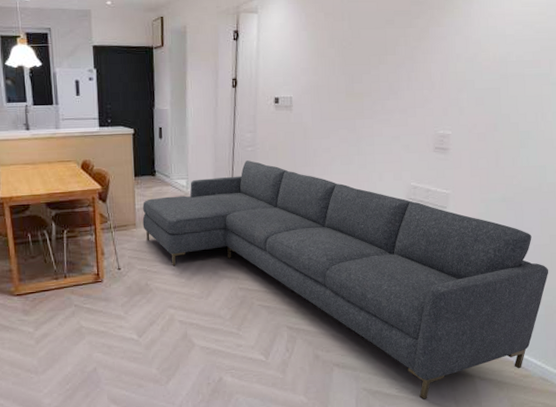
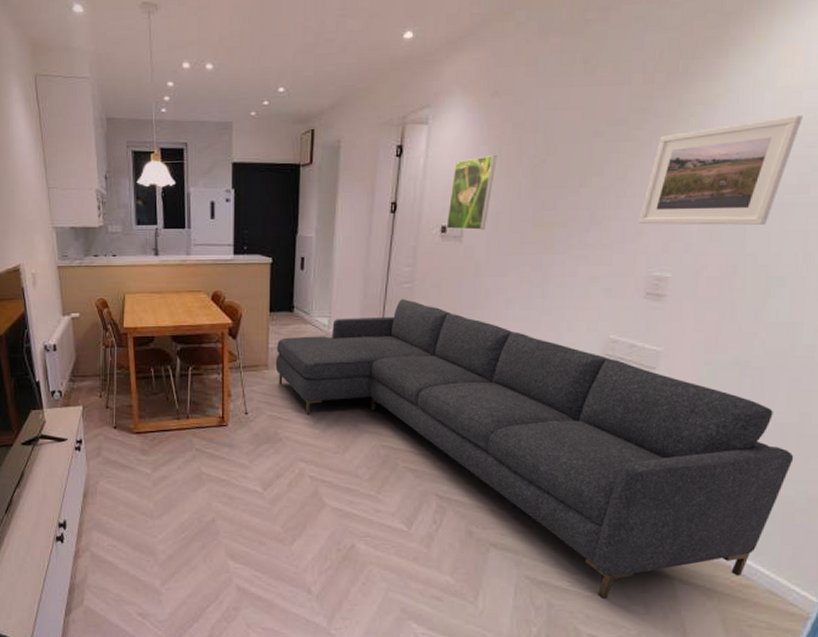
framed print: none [278,39,314,101] -> present [446,155,497,230]
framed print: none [424,8,531,93] -> present [637,115,803,225]

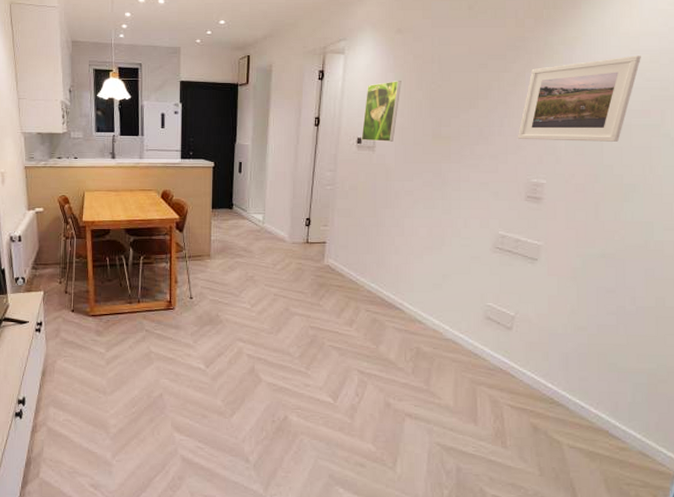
sofa: present [275,299,794,599] -> none [217,199,654,462]

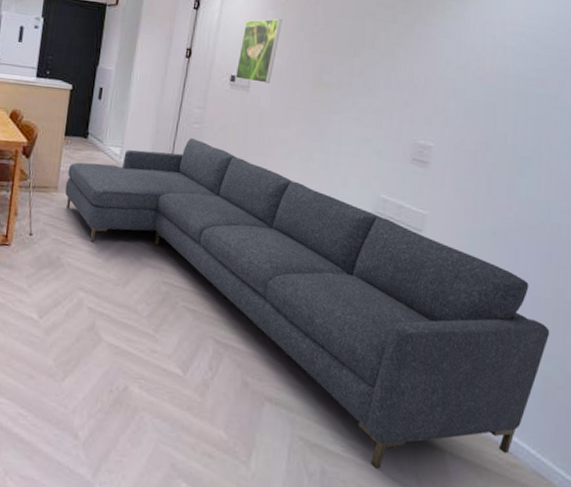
sofa: none [217,199,654,462] -> present [64,138,550,469]
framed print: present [517,56,641,142] -> none [404,20,538,110]

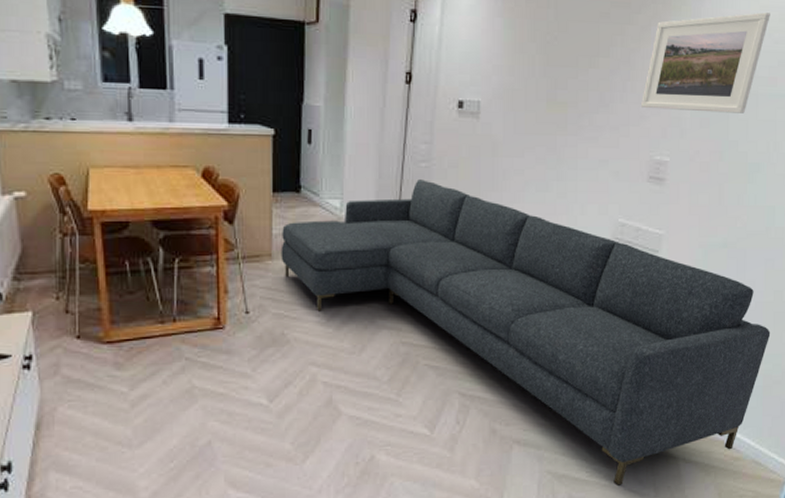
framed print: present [235,18,282,83] -> none [463,28,511,107]
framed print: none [404,20,538,110] -> present [640,12,770,113]

